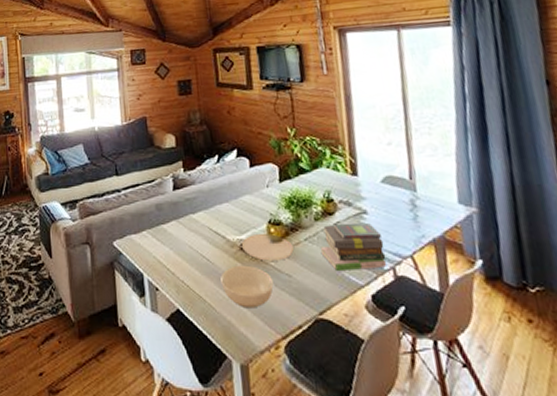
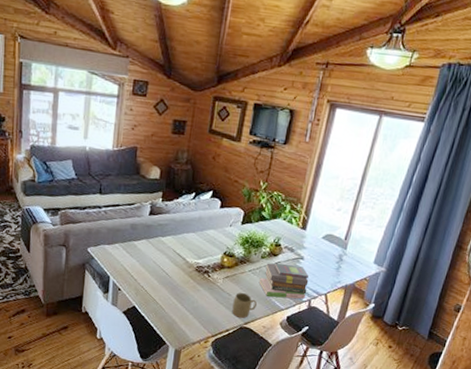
bowl: present [220,265,274,309] -> none [173,281,216,314]
plate: present [241,234,294,261] -> none [197,260,239,283]
mug: none [296,270,328,306] -> present [232,292,257,318]

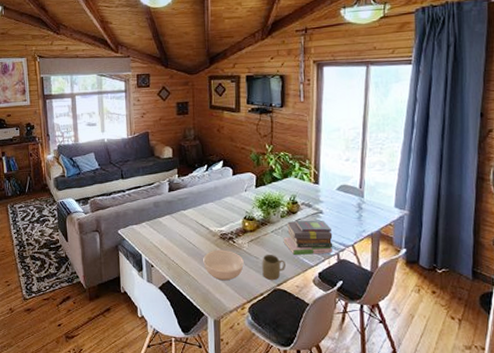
bowl: none [173,281,216,314] -> present [203,249,244,281]

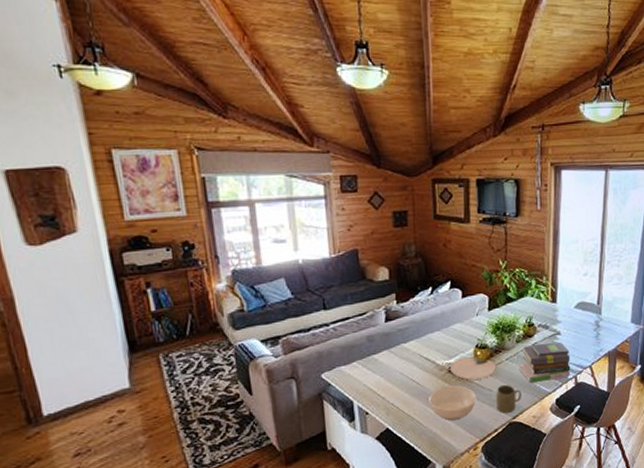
plate: none [221,227,262,247] -> present [449,356,496,380]

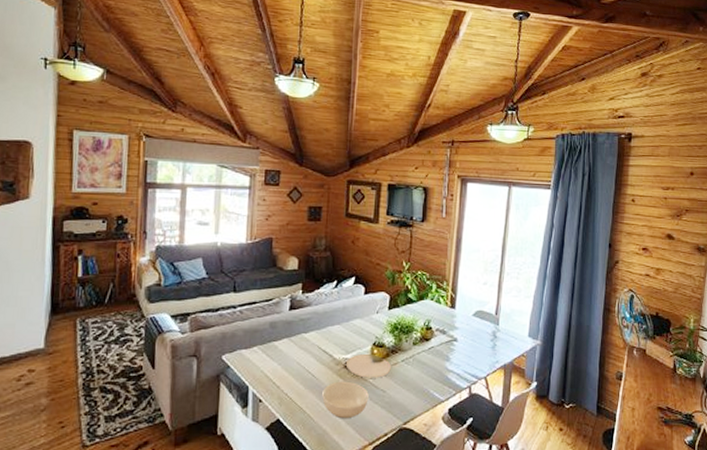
mug: present [496,384,521,413] -> none [388,386,414,417]
books: present [518,342,571,383] -> none [413,348,466,388]

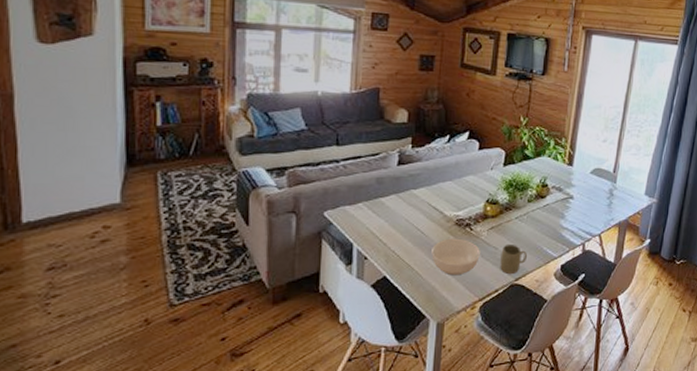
plate: present [345,354,391,378] -> none [456,211,504,235]
mug: none [388,386,414,417] -> present [500,243,527,274]

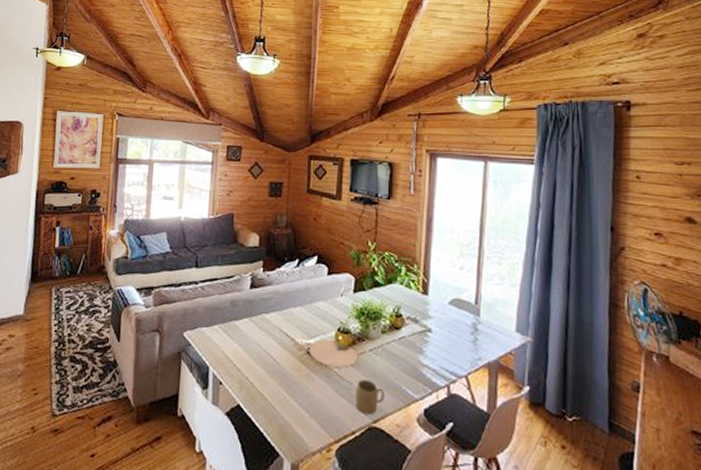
bowl: present [431,238,480,276] -> none [284,368,334,411]
plate: none [456,211,504,235] -> present [308,340,358,368]

